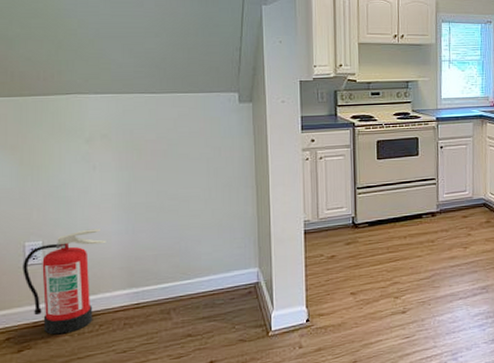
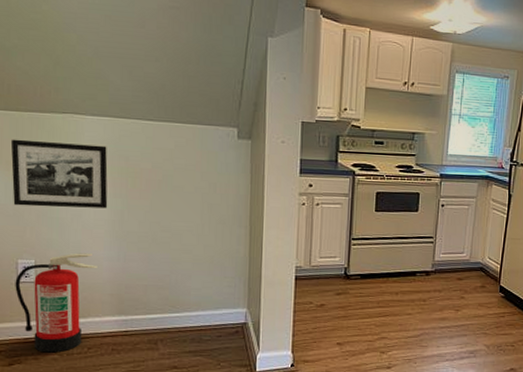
picture frame: none [15,121,114,189] -> present [10,139,108,209]

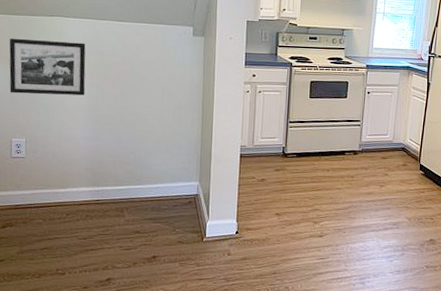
fire extinguisher: present [15,253,97,353] -> none [9,133,76,218]

